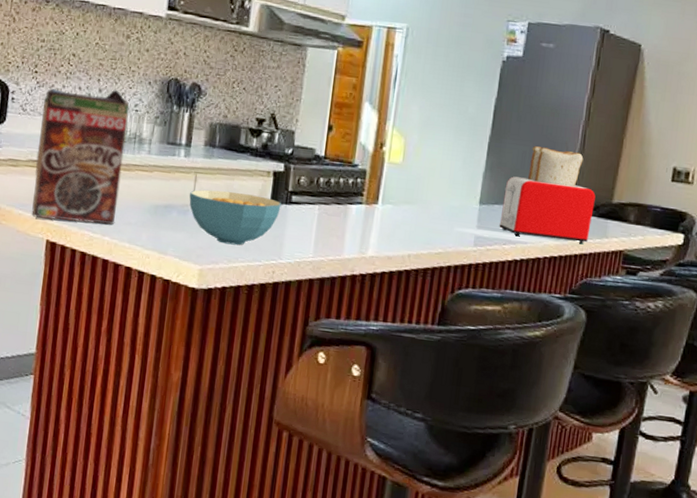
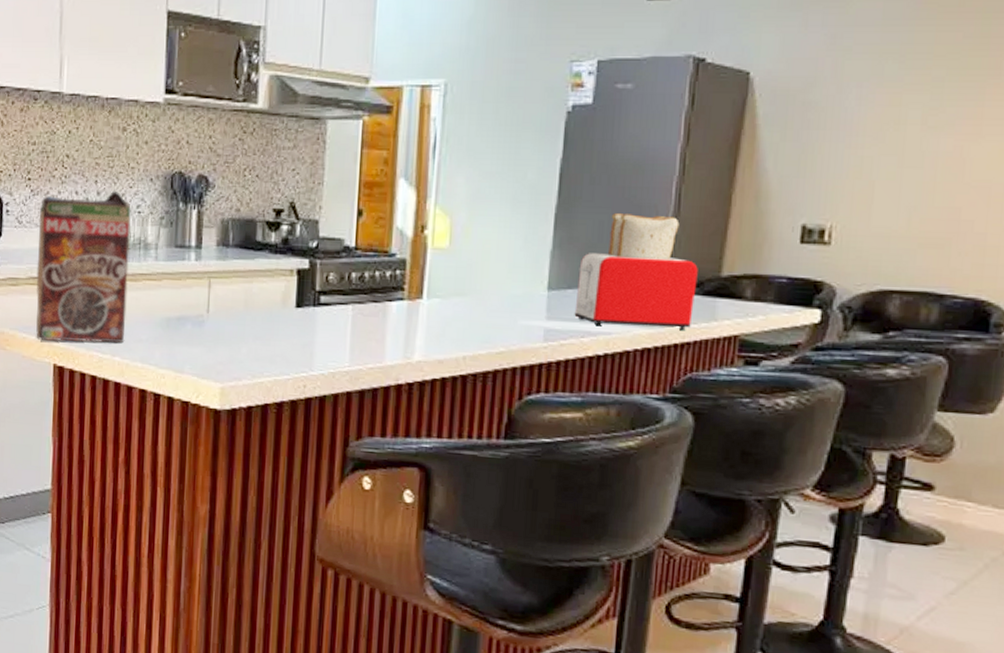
cereal bowl: present [189,189,281,246] -> none [204,296,309,358]

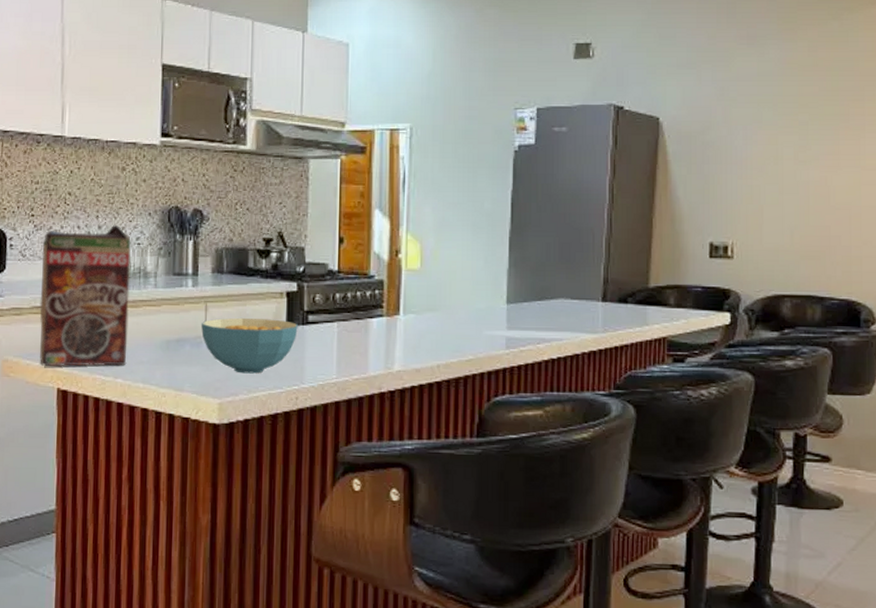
cereal bowl: none [204,296,309,358] -> present [201,317,298,374]
toaster: present [574,213,698,330] -> none [530,236,630,334]

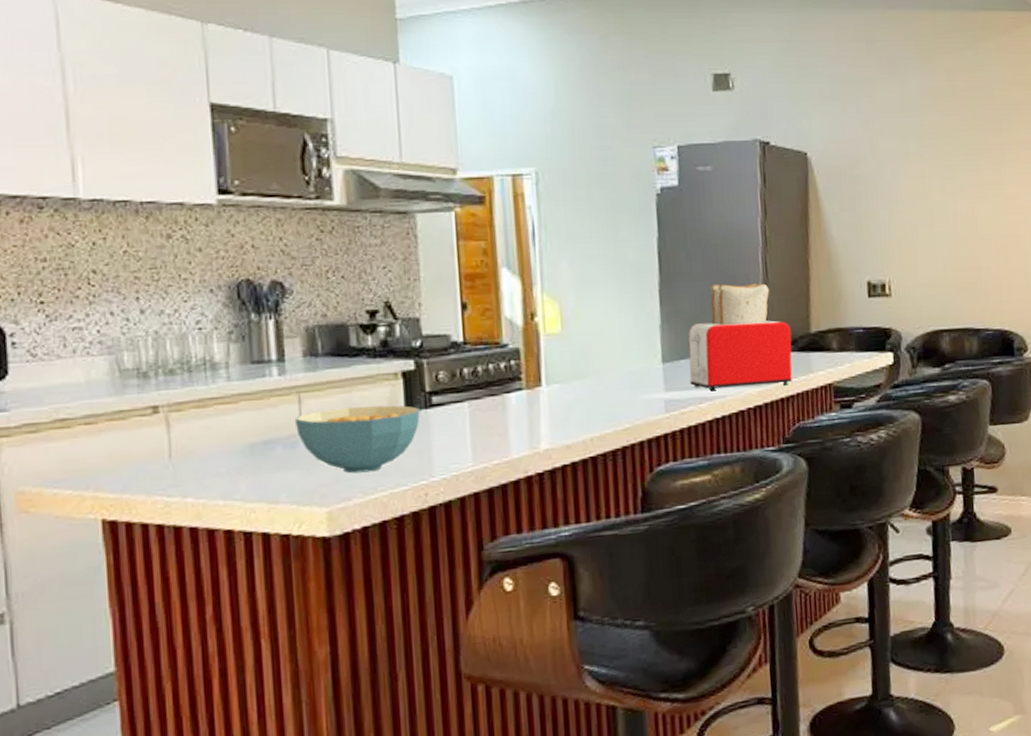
cereal box: present [39,224,131,367] -> none [60,306,198,495]
toaster: none [530,236,630,334] -> present [688,283,793,391]

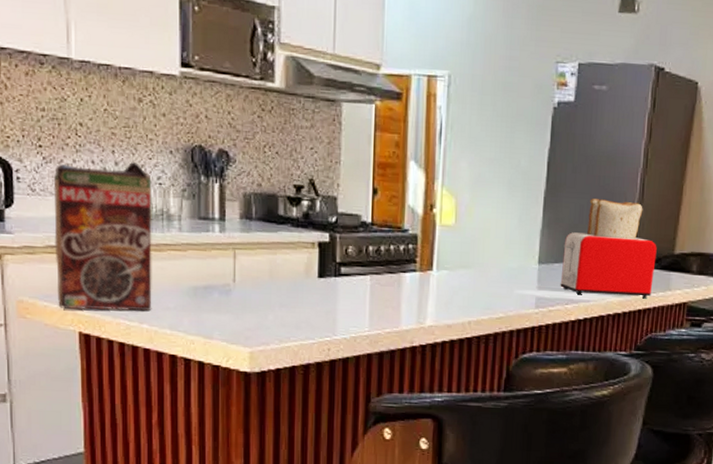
cereal box: none [60,306,198,495] -> present [53,161,152,312]
cereal bowl: present [295,405,420,474] -> none [230,266,330,324]

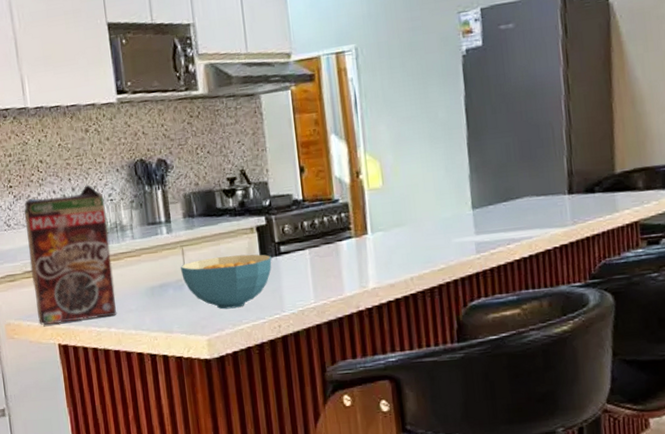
cereal bowl: none [230,266,330,324] -> present [181,254,272,310]
toaster: present [560,199,657,298] -> none [495,130,598,233]

